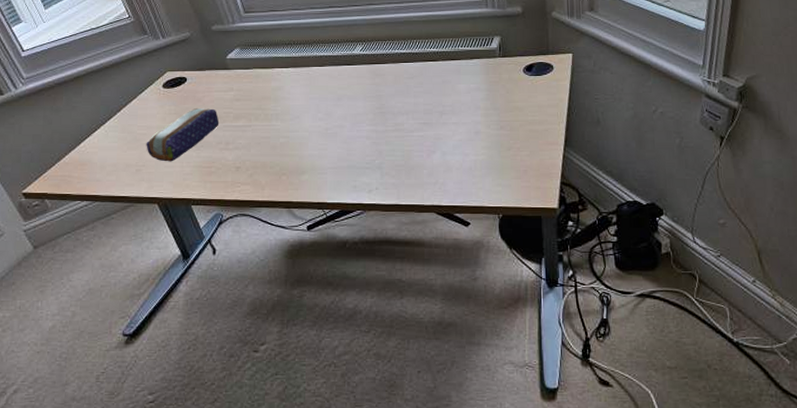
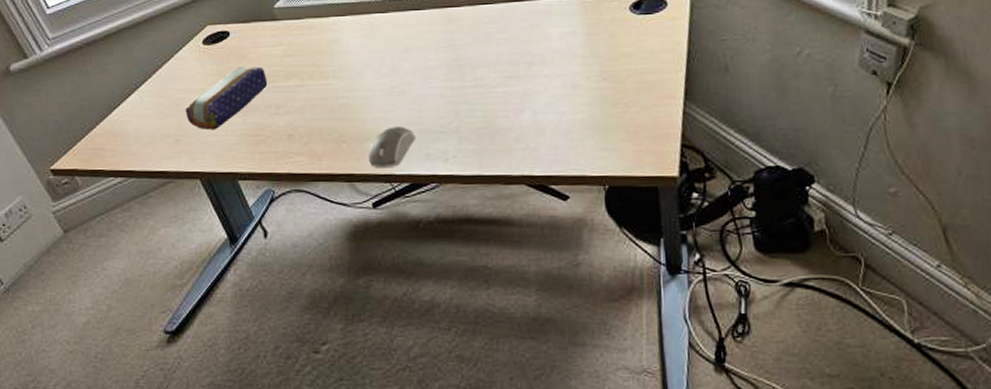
computer mouse: none [304,162,344,197] -> present [368,126,415,169]

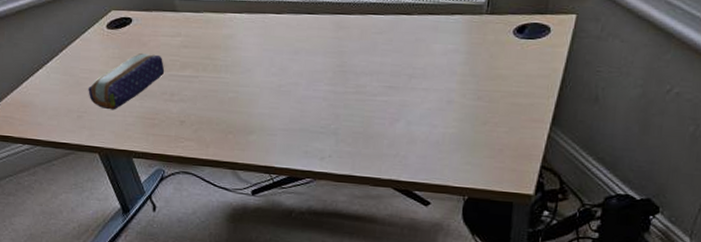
computer mouse: present [368,126,415,169] -> none [251,123,296,161]

